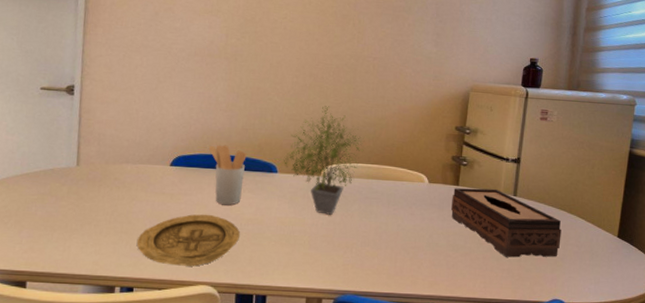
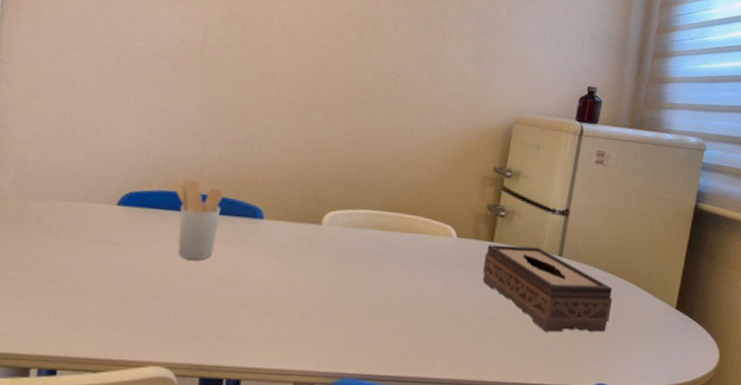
plate: present [136,214,240,267] -> none [64,271,209,341]
potted plant: present [282,106,364,215] -> none [271,133,379,276]

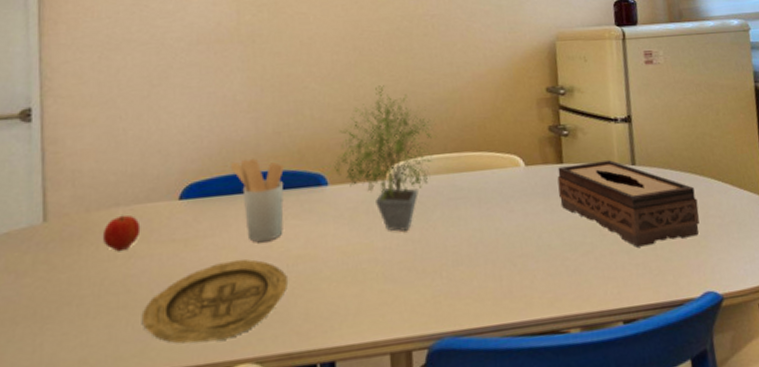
apple: none [37,209,76,243] -> present [102,215,141,252]
plate: none [64,271,209,341] -> present [141,259,287,344]
potted plant: none [271,133,379,276] -> present [333,85,436,232]

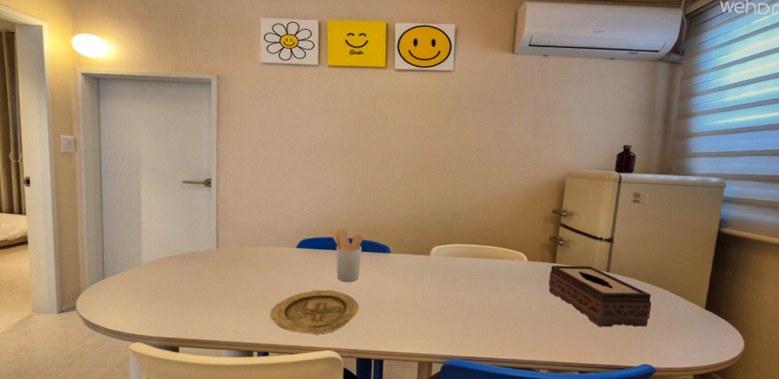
apple: present [102,215,141,252] -> none [249,252,273,273]
potted plant: present [333,85,436,232] -> none [395,193,468,290]

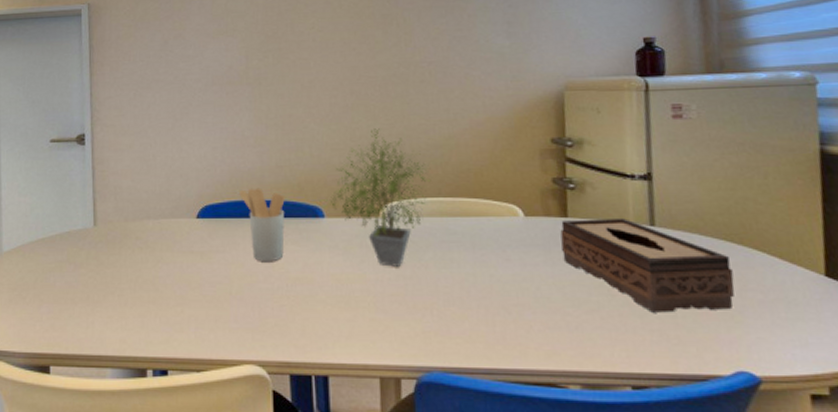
plate: present [270,289,359,335] -> none [166,274,287,341]
potted plant: none [395,193,468,290] -> present [329,128,430,267]

